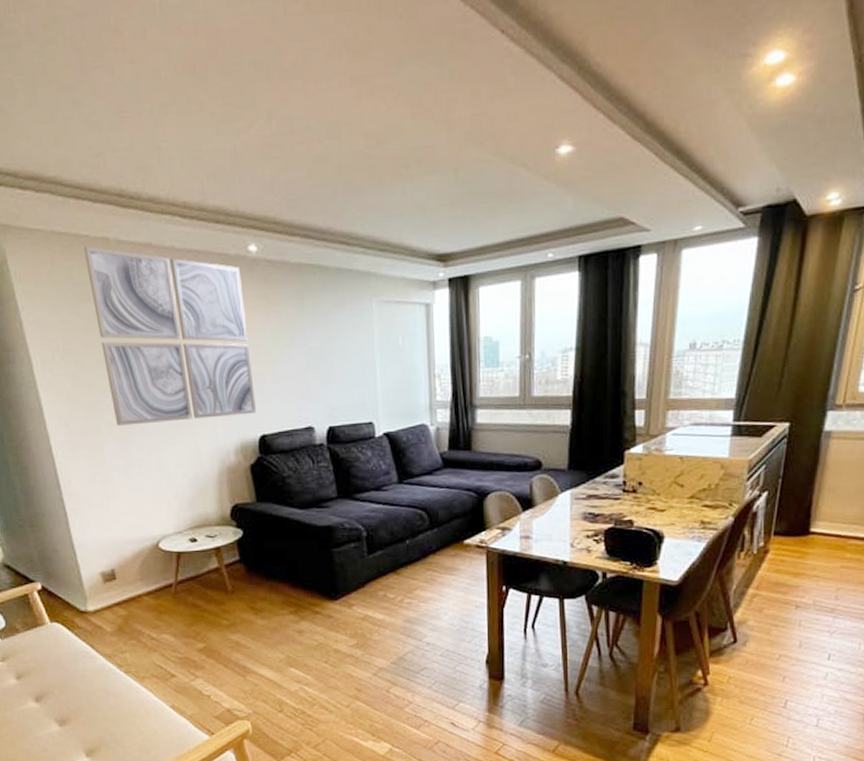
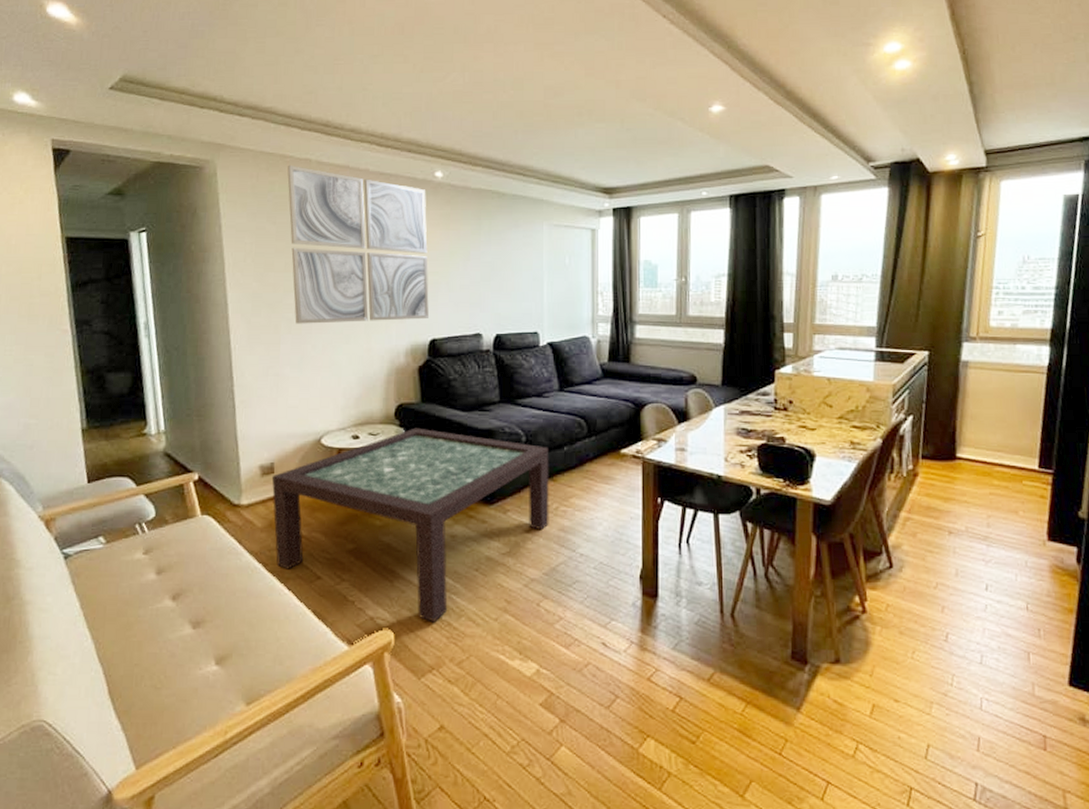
coffee table: none [114,528,395,712] -> present [271,428,549,623]

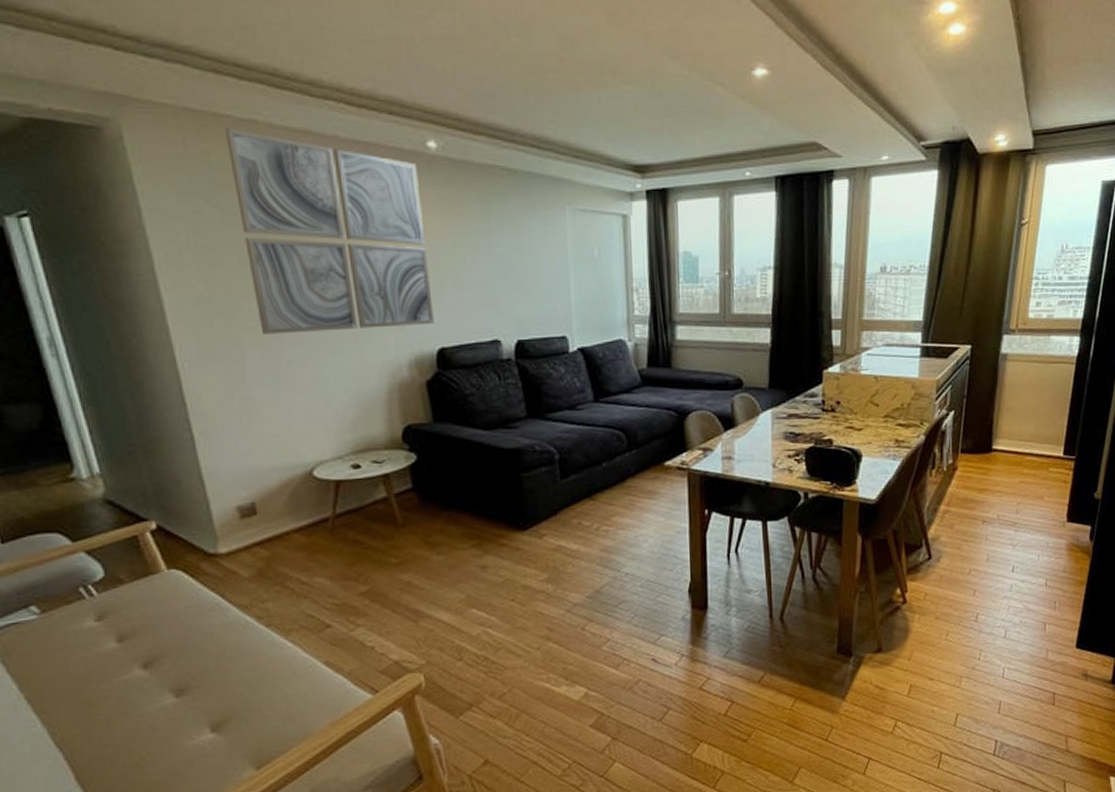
coffee table: present [271,428,549,623] -> none [254,451,591,659]

